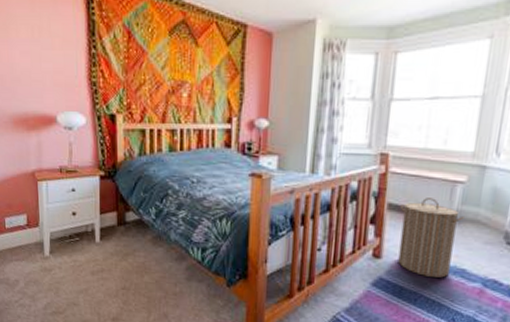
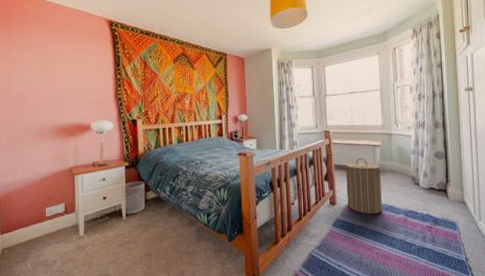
waste bin: none [97,196,124,238] -> present [123,181,145,215]

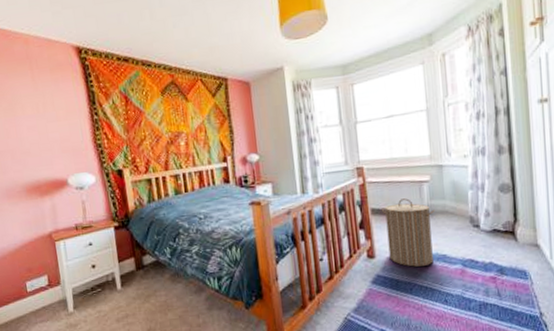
waste bin: present [123,181,145,215] -> none [114,243,142,285]

